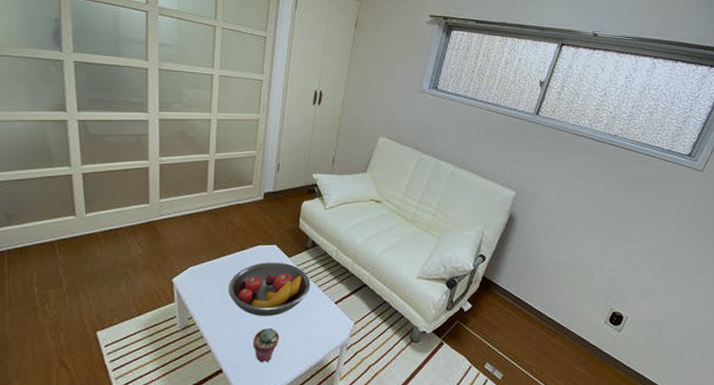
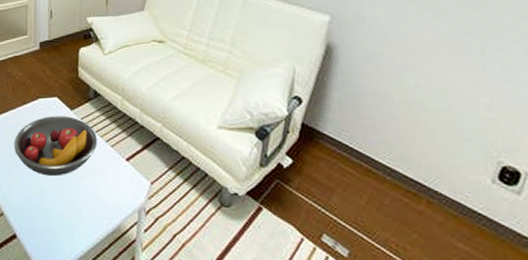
potted succulent: present [253,328,280,363] -> none [43,189,71,228]

